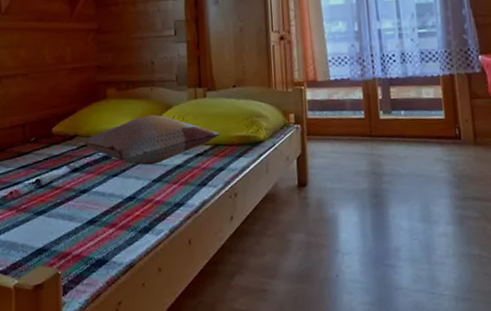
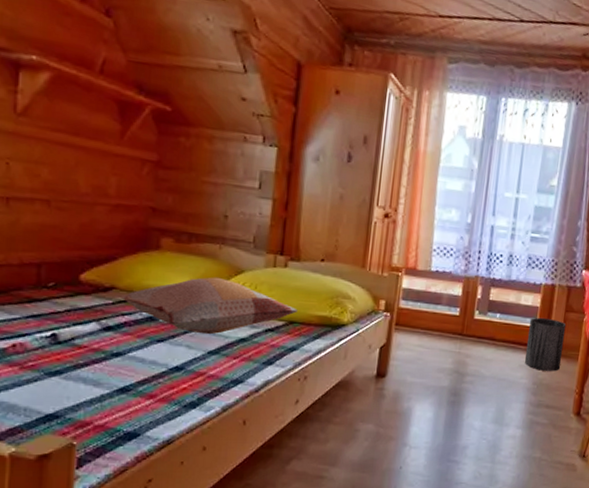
trash can: none [435,108,479,162] -> present [524,317,567,372]

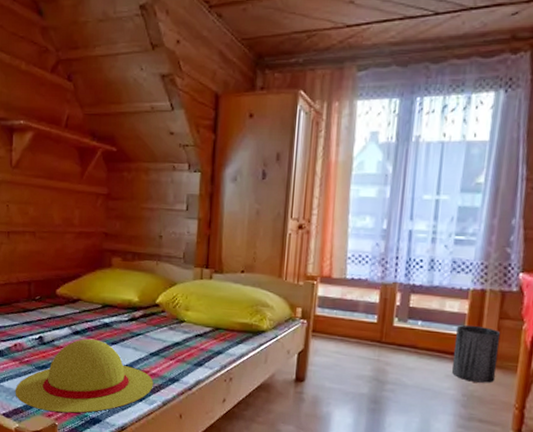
straw hat: none [11,336,211,429] -> present [15,339,154,413]
decorative pillow: present [123,277,298,335] -> none [86,289,222,339]

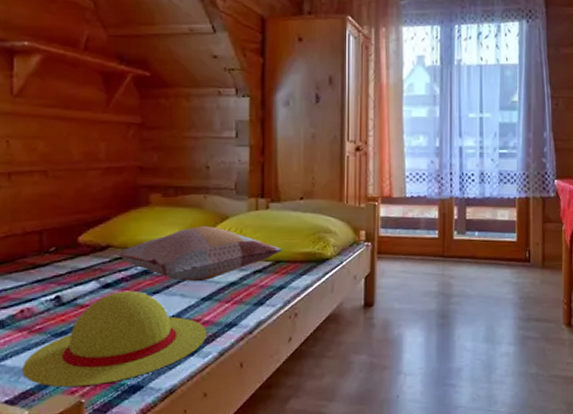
decorative pillow: none [86,289,222,339] -> present [118,225,282,282]
trash can: present [451,324,501,383] -> none [508,231,546,284]

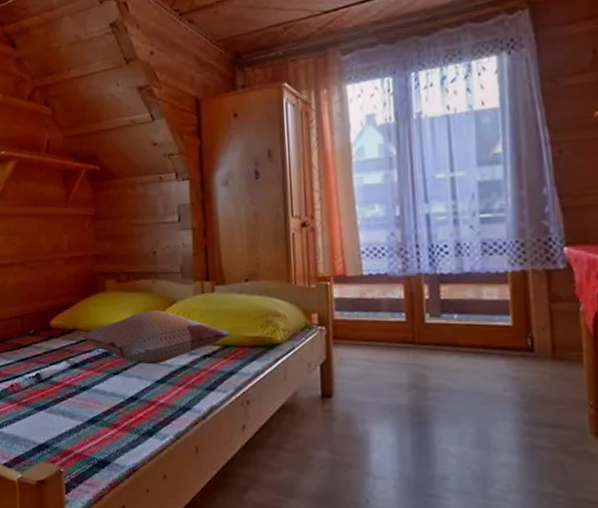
straw hat: present [22,291,207,388] -> none [15,372,163,457]

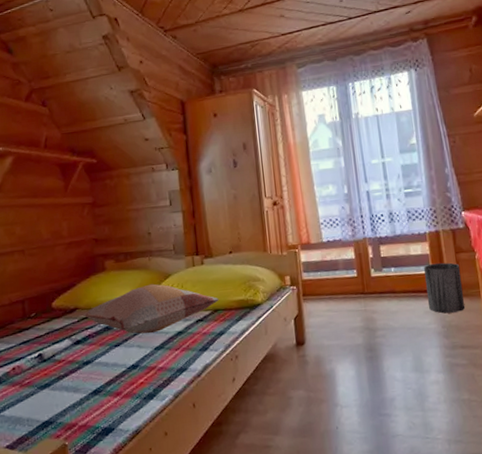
trash can: none [499,312,558,379] -> present [423,262,466,314]

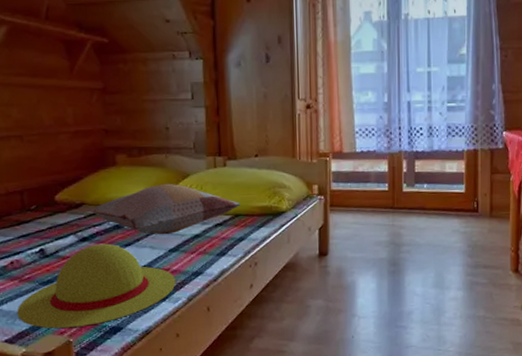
straw hat: none [17,345,163,433] -> present [17,244,176,329]
trash can: present [423,262,466,314] -> none [456,182,494,233]

